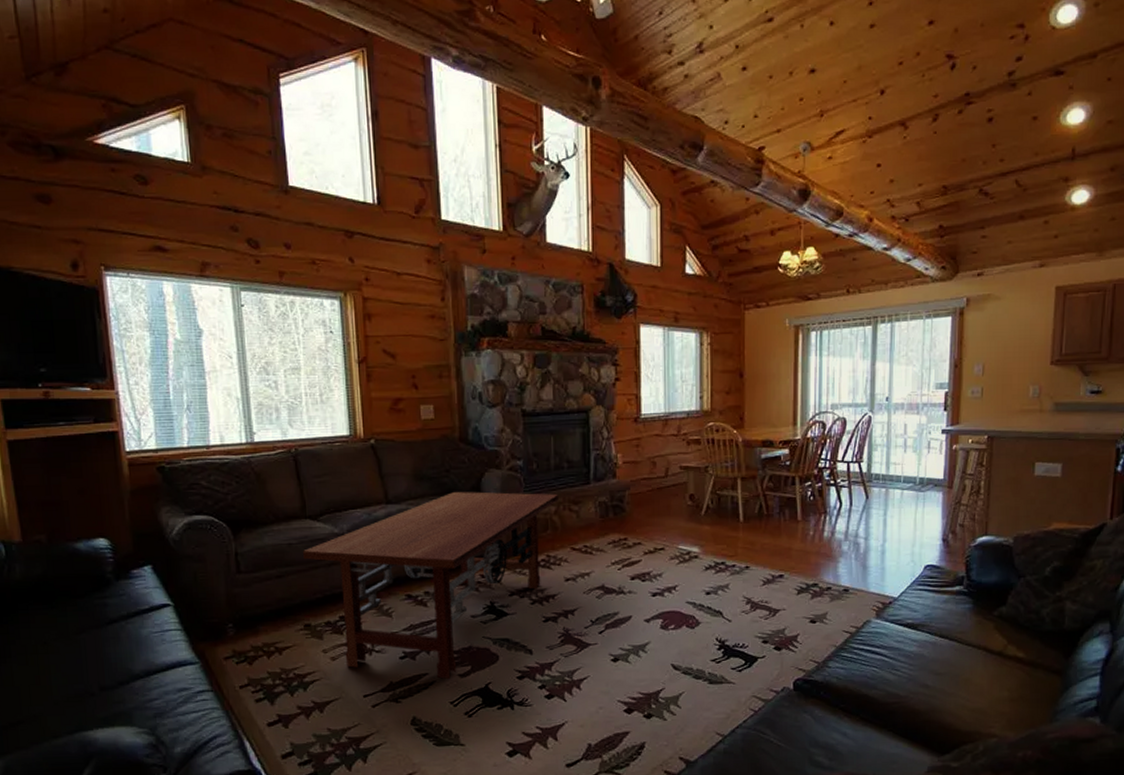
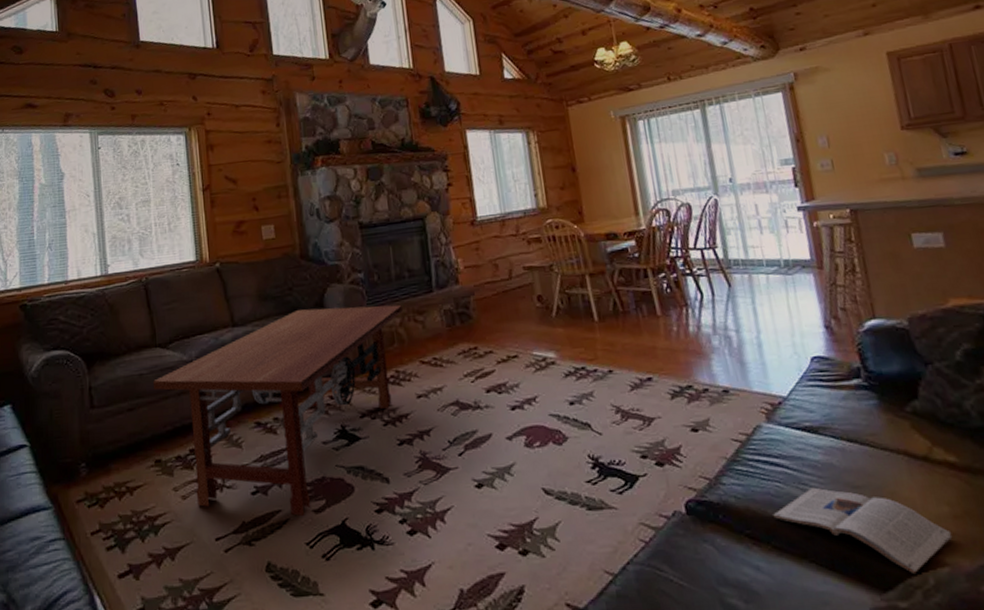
magazine: none [866,673,1006,743] -> present [773,487,953,575]

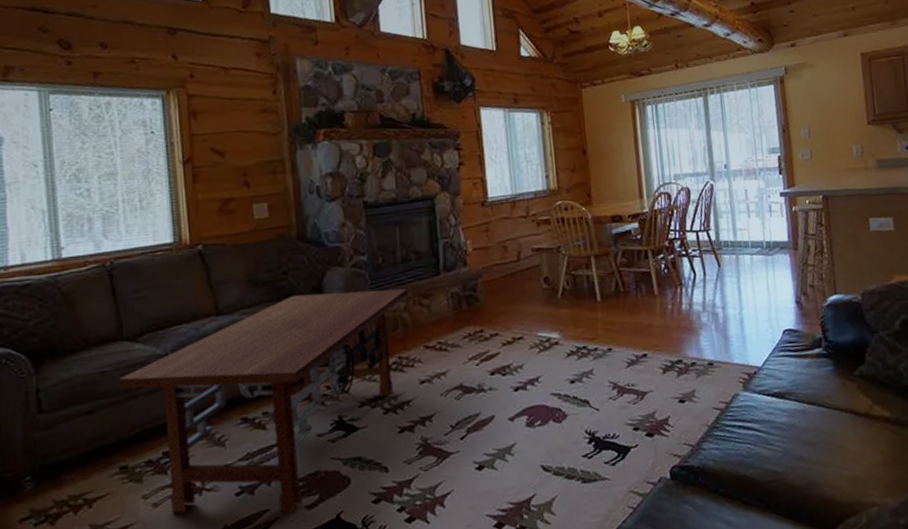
magazine: present [773,487,953,575] -> none [744,446,883,516]

